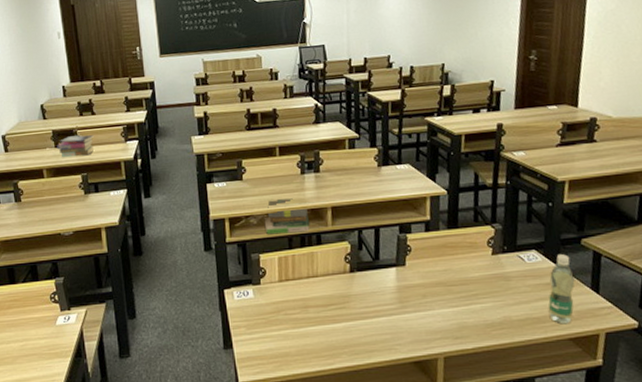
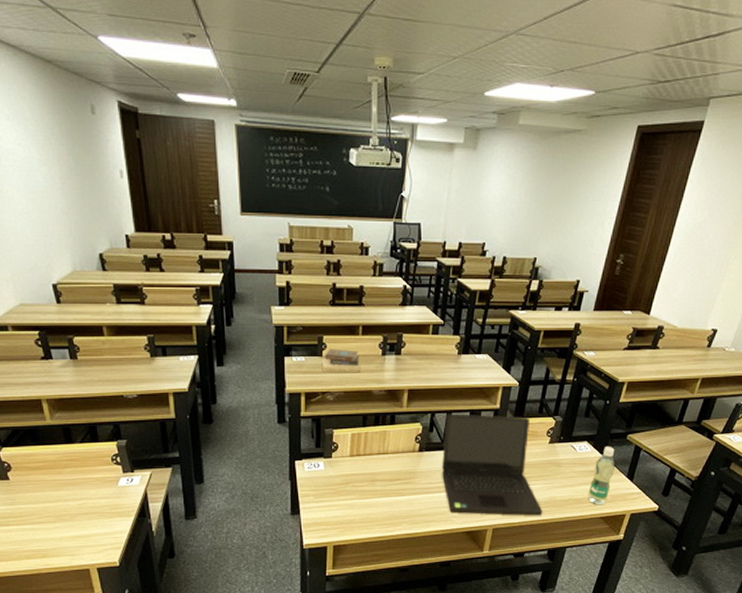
books: present [57,134,95,158] -> none [119,293,163,316]
books: none [242,171,280,196] -> present [321,348,360,373]
books: present [264,198,310,235] -> none [340,378,386,412]
laptop: none [373,227,499,340] -> present [442,413,543,516]

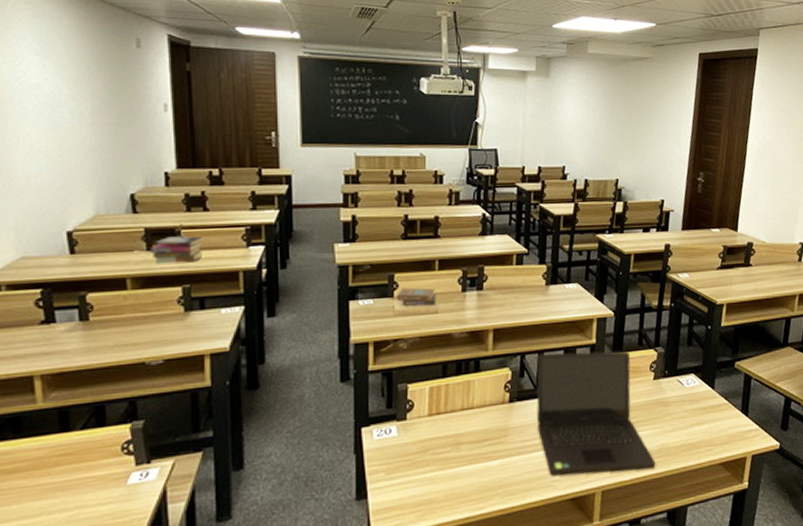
books: none [119,293,163,316] -> present [149,236,206,264]
bottle: present [588,446,615,505] -> none [702,377,728,449]

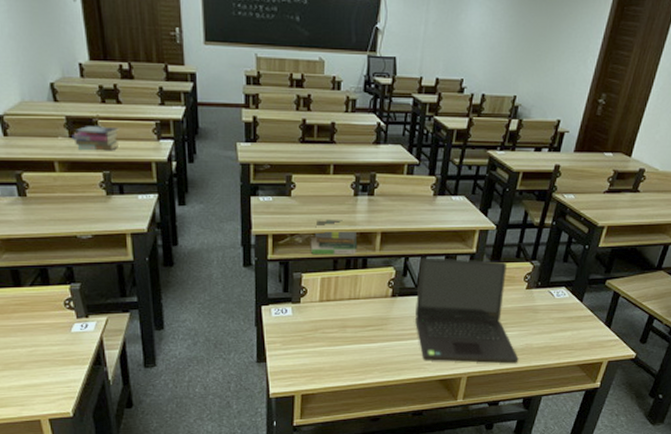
books: present [393,287,437,316] -> none [290,188,330,214]
books: none [415,319,469,362] -> present [310,220,358,255]

